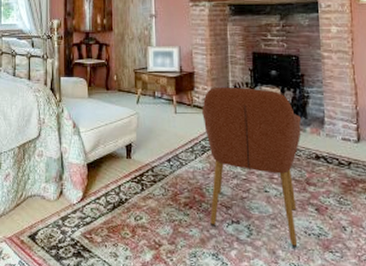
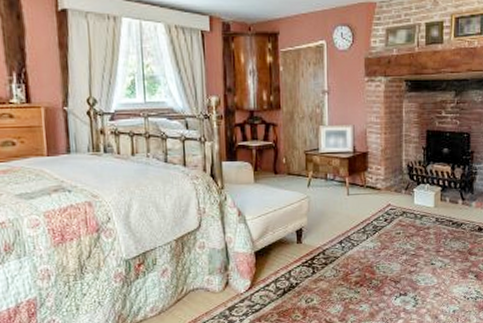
armchair: present [202,86,301,248] -> none [375,166,468,311]

